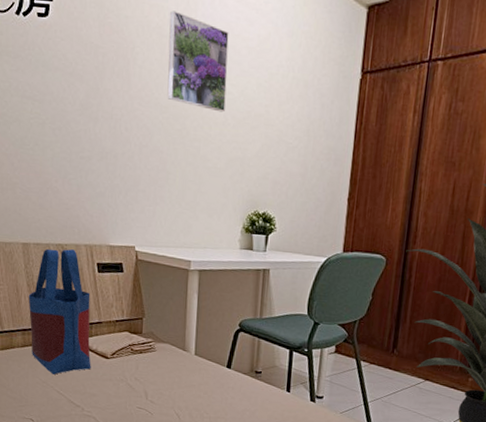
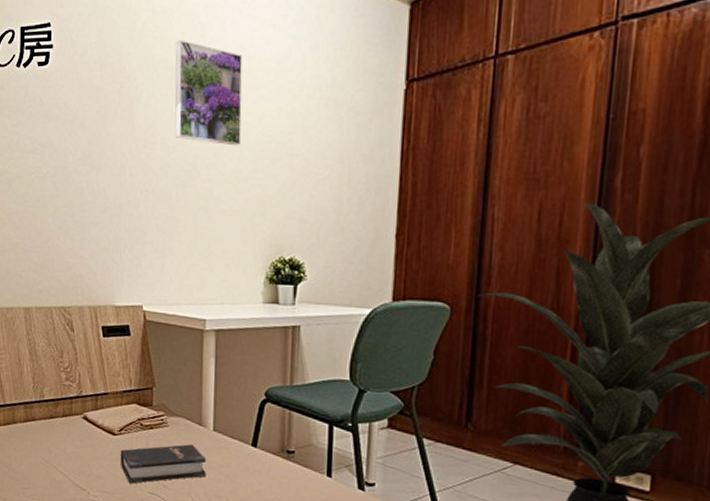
tote bag: present [28,248,91,375] -> none [30,312,97,453]
hardback book: none [112,366,189,400] -> present [120,444,207,484]

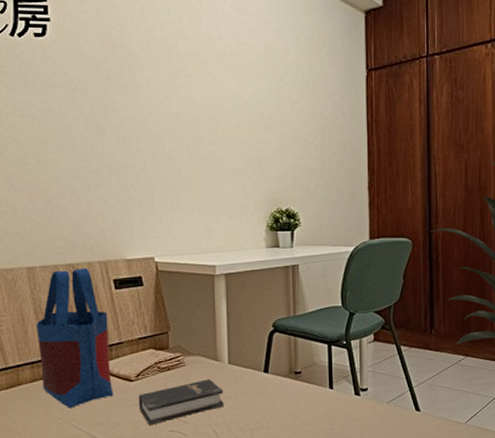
tote bag: none [30,312,97,453] -> present [36,268,114,408]
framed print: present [174,40,243,146] -> none [174,24,238,116]

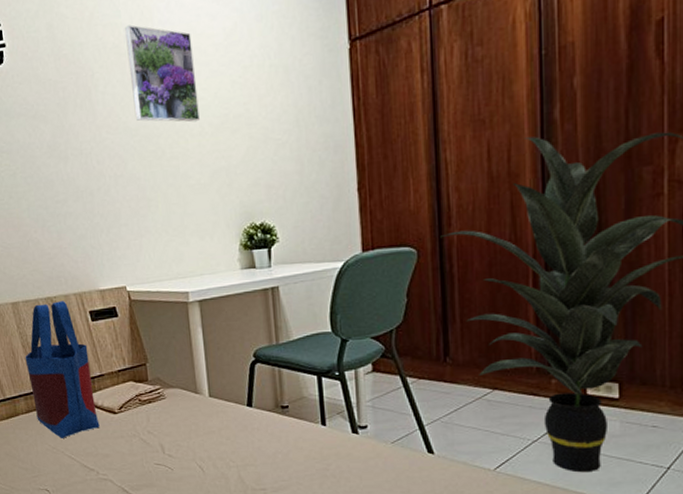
hardback book: present [138,379,224,426] -> none [122,413,208,458]
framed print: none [174,24,238,116] -> present [125,25,200,122]

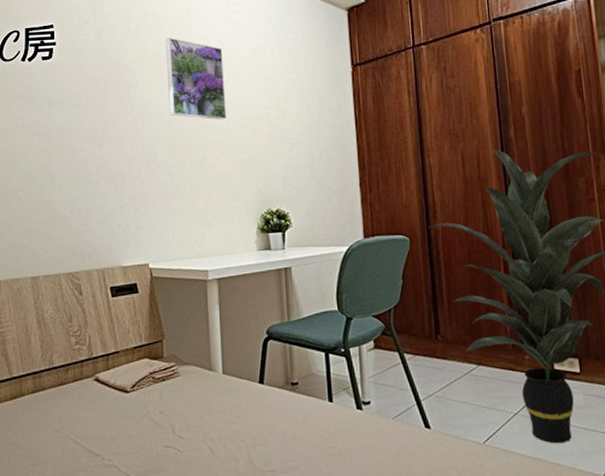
tote bag: present [25,301,100,438] -> none [38,276,110,420]

